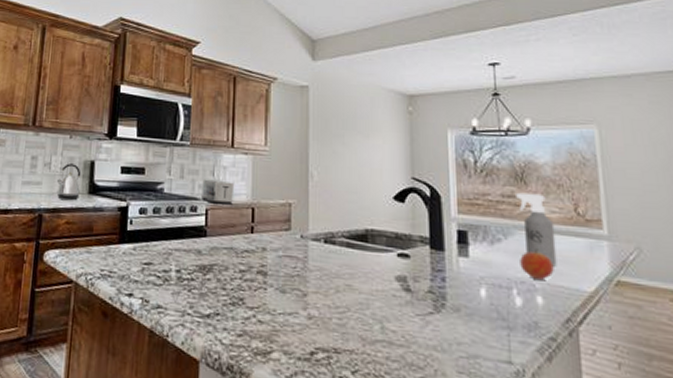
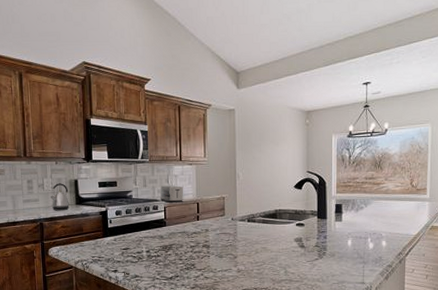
spray bottle: present [516,192,557,265] -> none [375,174,397,221]
fruit: present [520,249,554,280] -> none [374,211,394,231]

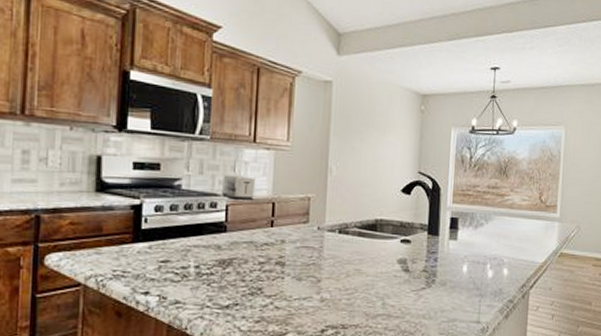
kettle: present [50,183,70,211] -> none [55,158,87,200]

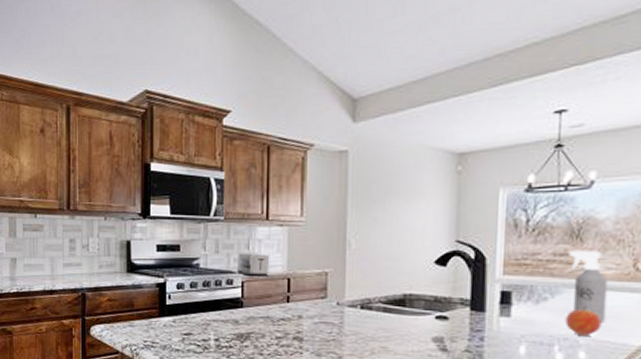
fruit: none [495,231,519,255] -> present [565,306,602,336]
spray bottle: none [498,184,524,243] -> present [569,250,608,322]

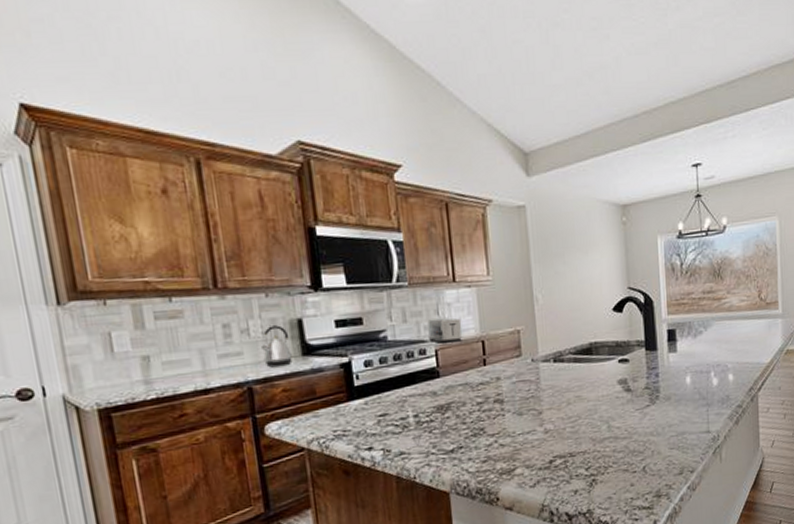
kettle: none [95,244,120,280] -> present [260,325,294,368]
fruit: present [565,306,602,336] -> none [716,335,742,361]
spray bottle: present [569,250,608,322] -> none [714,286,744,346]

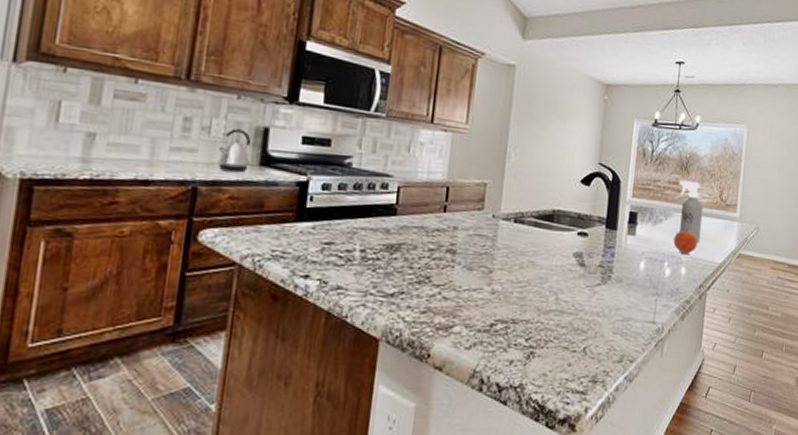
toaster: present [427,318,462,344] -> none [394,155,430,183]
spray bottle: none [714,286,744,346] -> present [679,180,704,242]
fruit: none [716,335,742,361] -> present [673,228,698,254]

